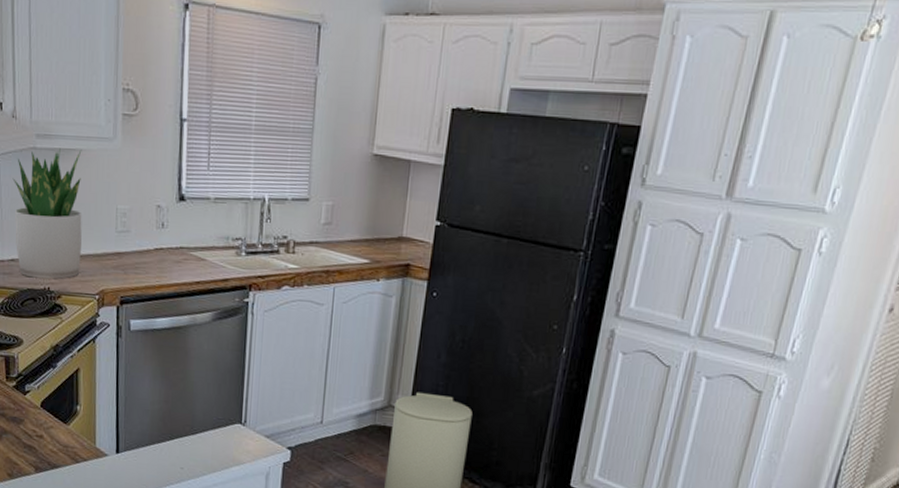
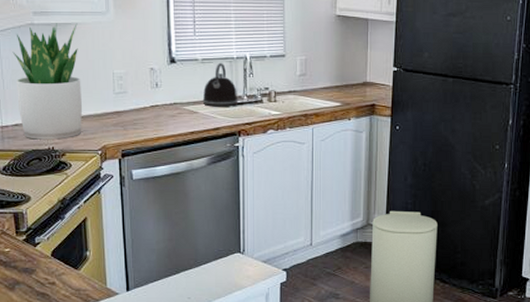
kettle: none [211,203,252,256] -> present [202,62,238,107]

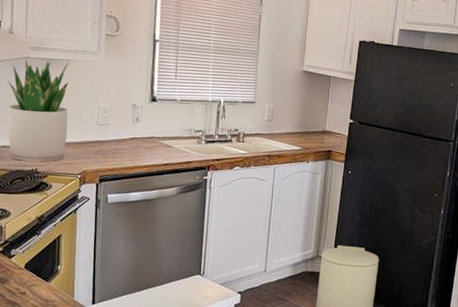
kettle: present [202,62,238,107] -> none [177,104,210,144]

